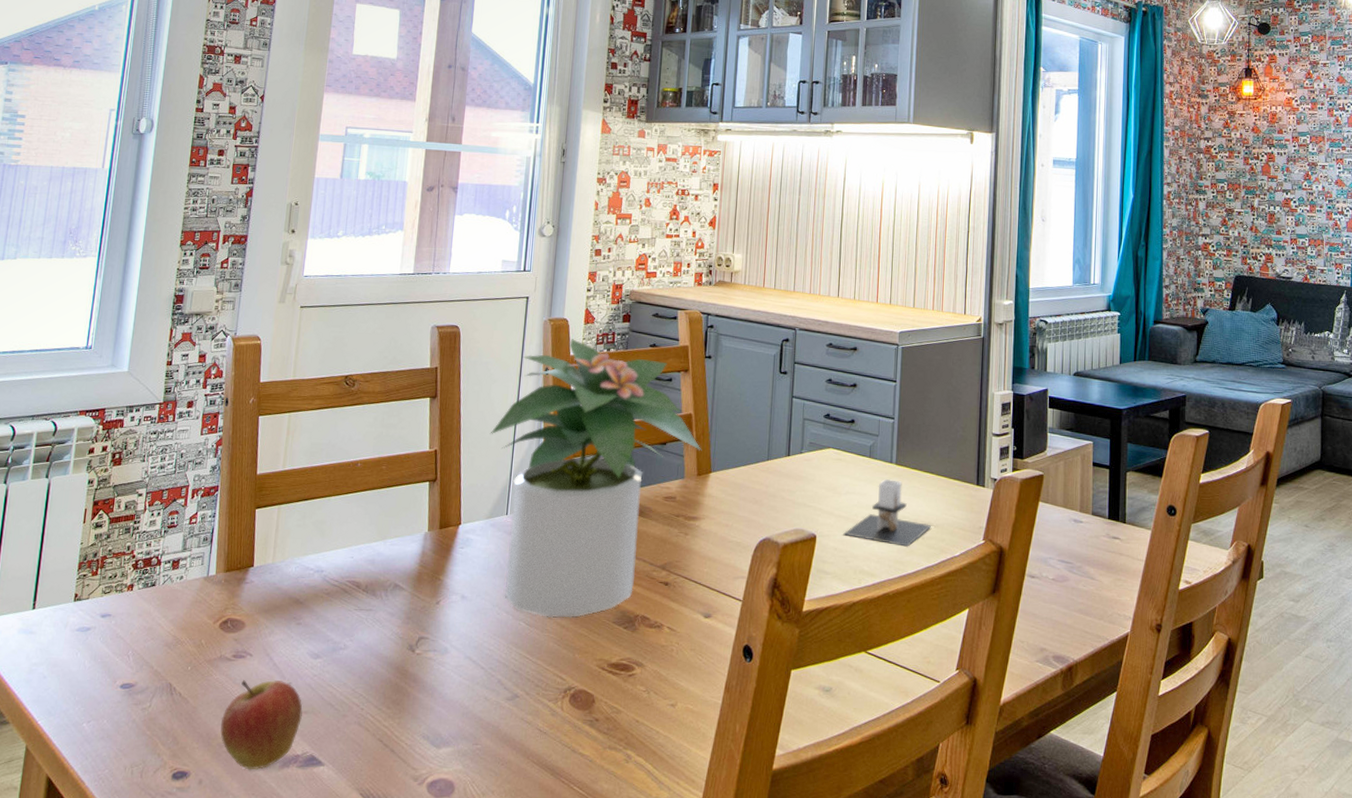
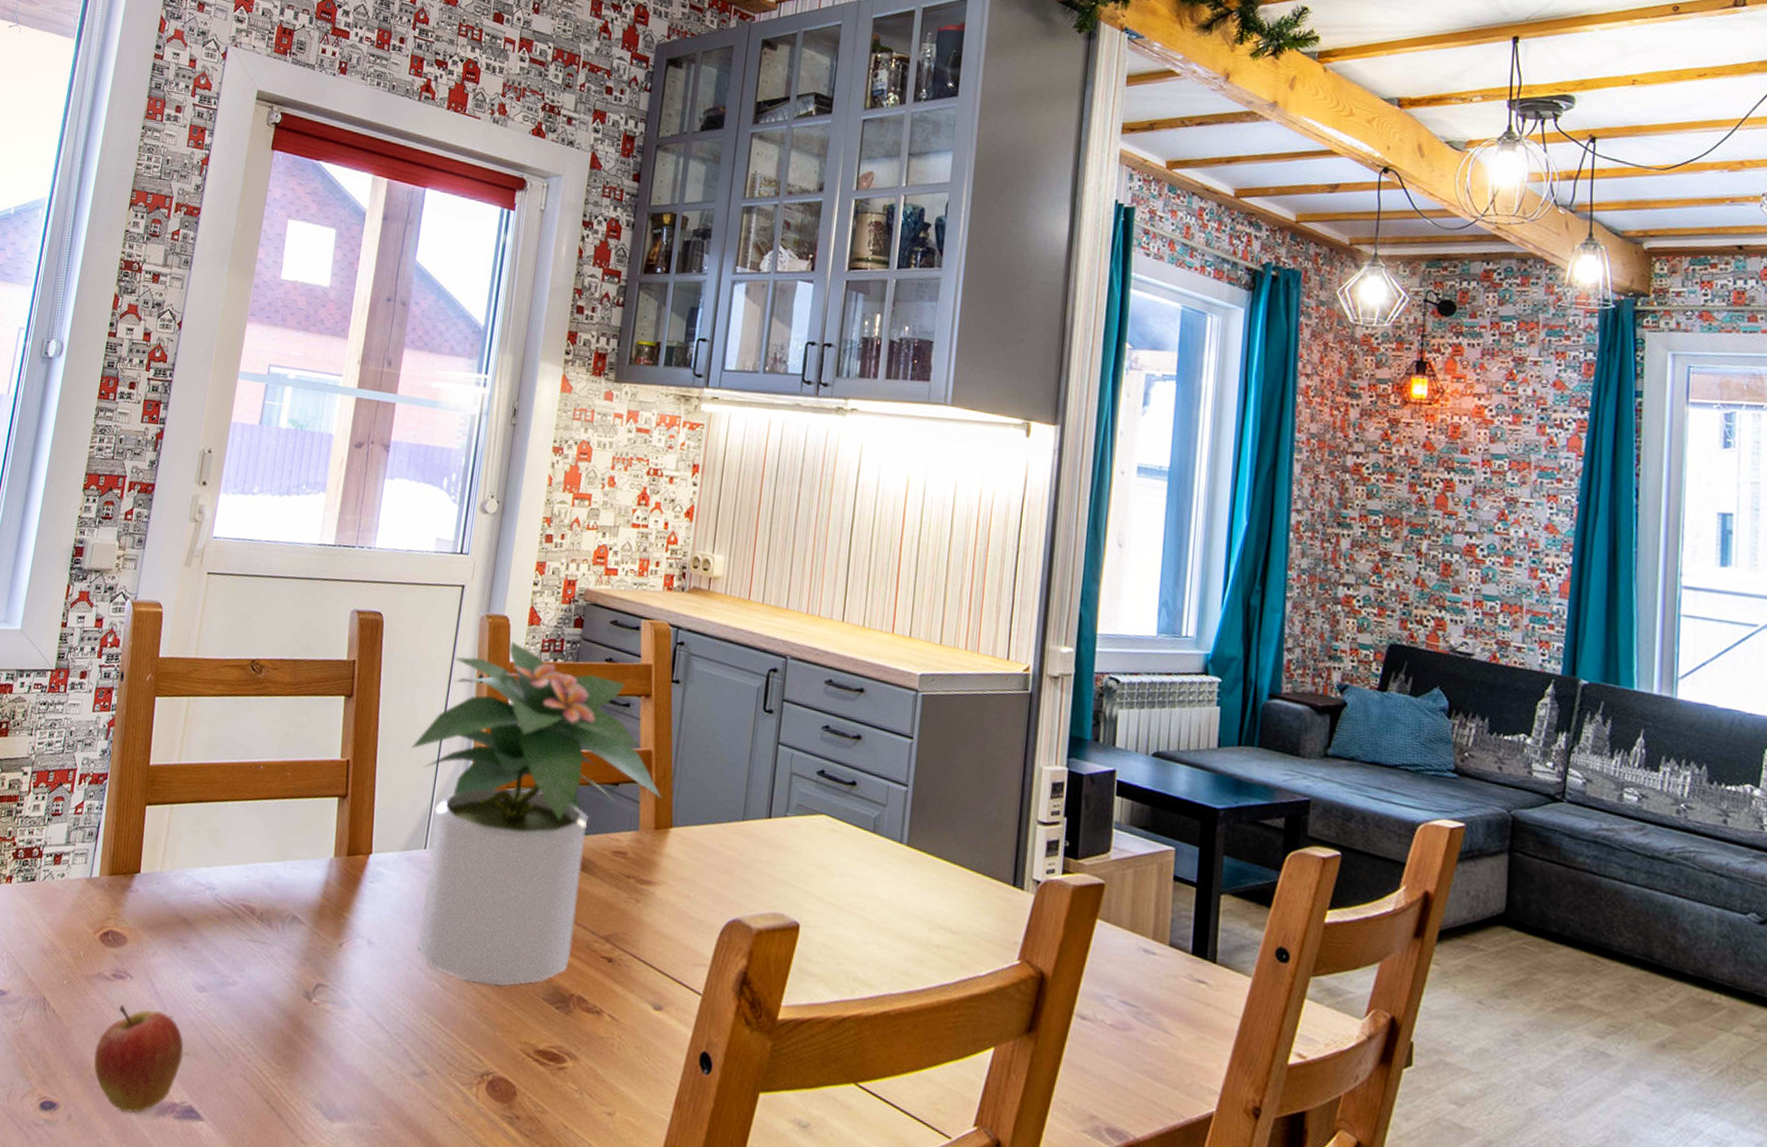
candle: present [843,478,932,547] -> none [834,862,951,956]

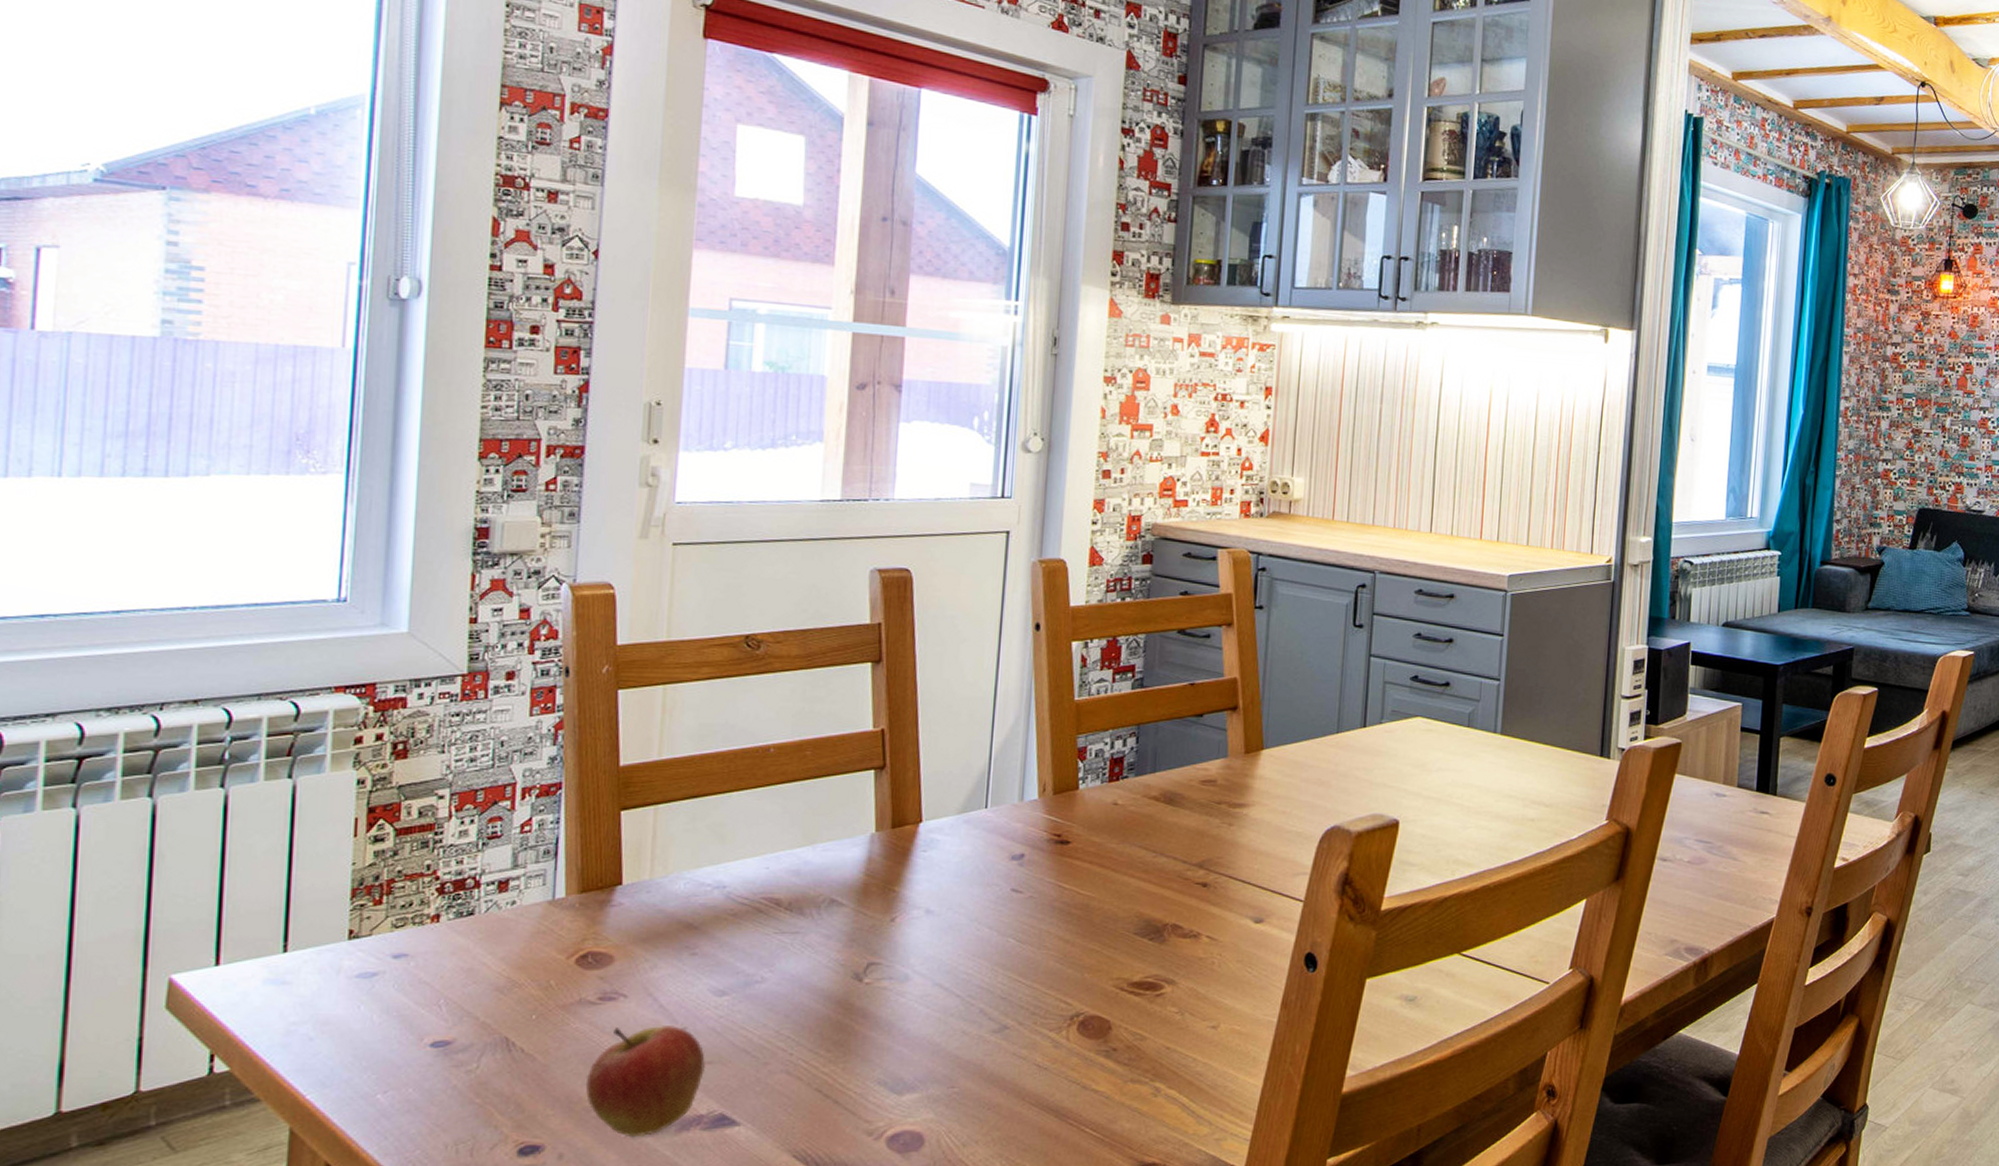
potted plant: present [410,642,662,987] -> none [959,585,1251,931]

